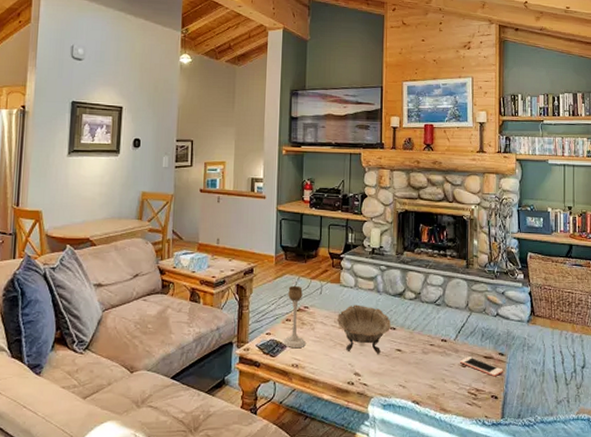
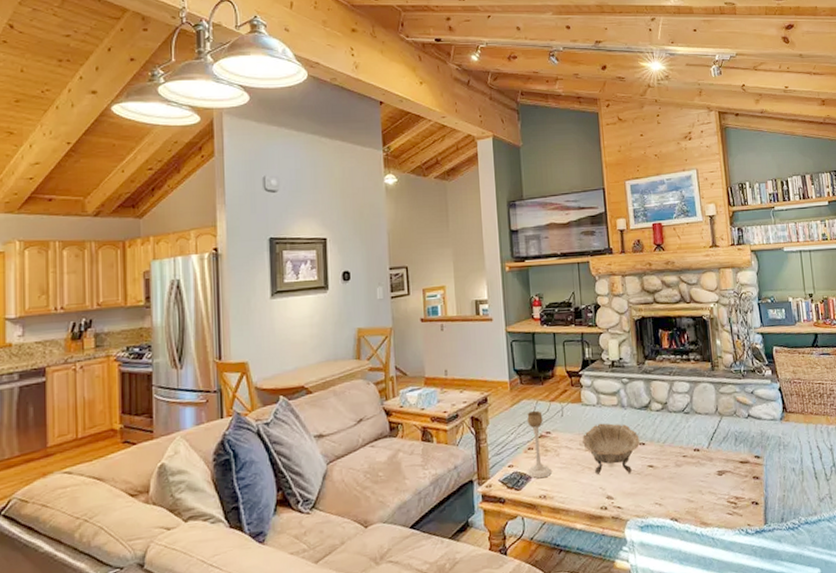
cell phone: present [460,356,503,377] -> none [716,463,761,482]

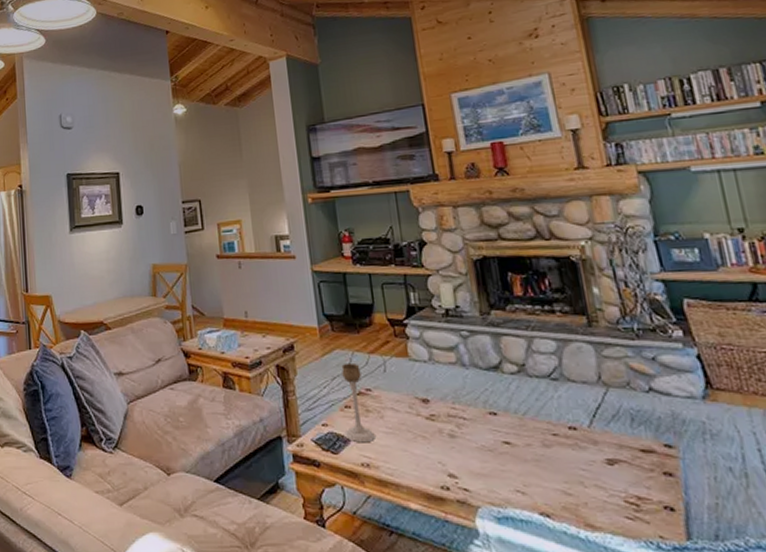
decorative bowl: present [582,423,640,474] -> none [411,383,490,450]

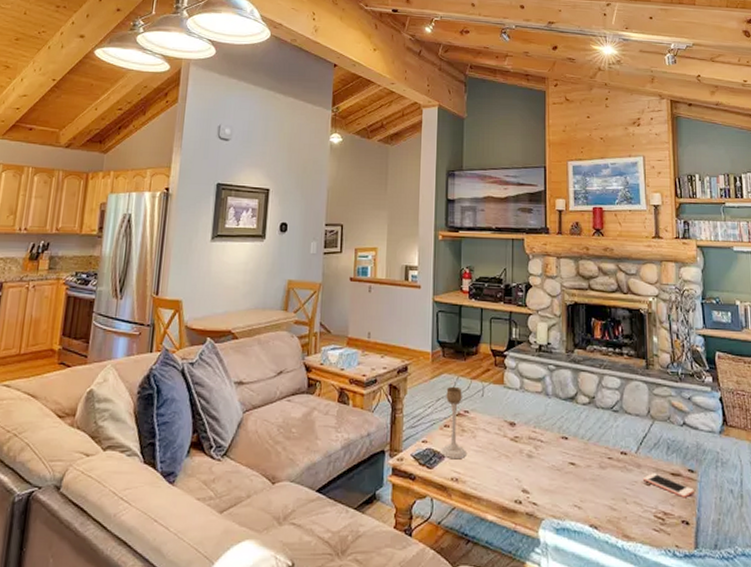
cell phone: none [603,450,677,479] -> present [644,473,694,498]

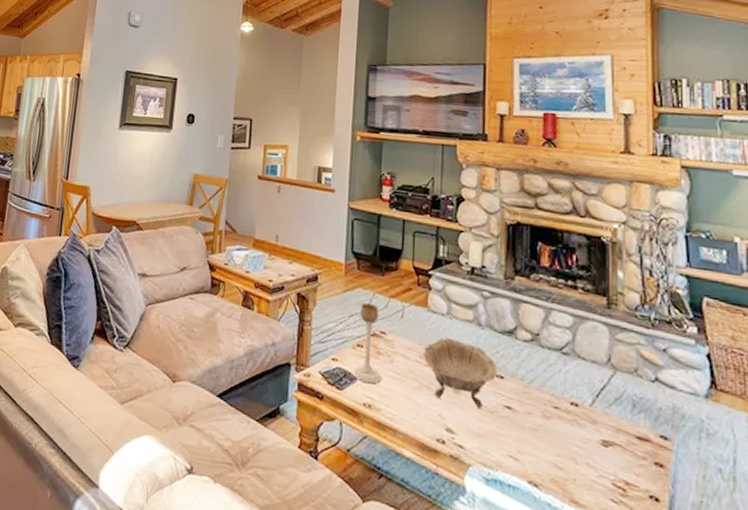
decorative bowl: none [501,409,562,469] -> present [422,337,497,410]
cell phone: present [644,473,694,498] -> none [600,432,668,469]

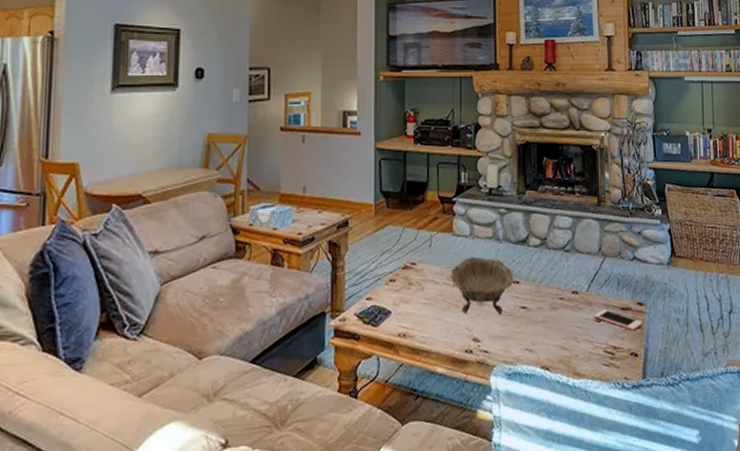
candle holder: present [352,302,382,384] -> none [386,238,414,315]
cell phone: none [600,432,668,469] -> present [594,309,643,331]

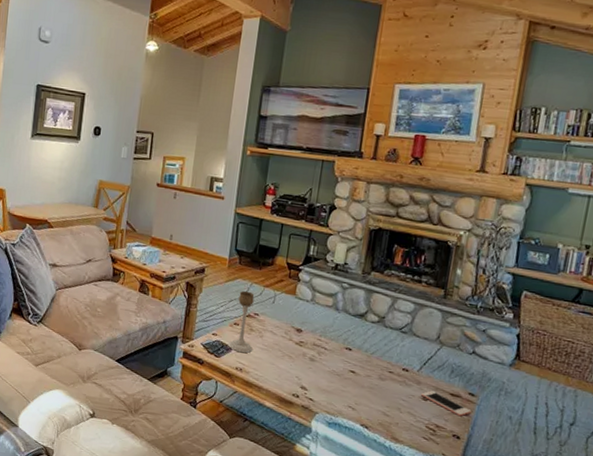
candle holder: none [386,238,414,315] -> present [228,290,255,353]
decorative bowl: present [450,256,513,315] -> none [287,319,347,373]

